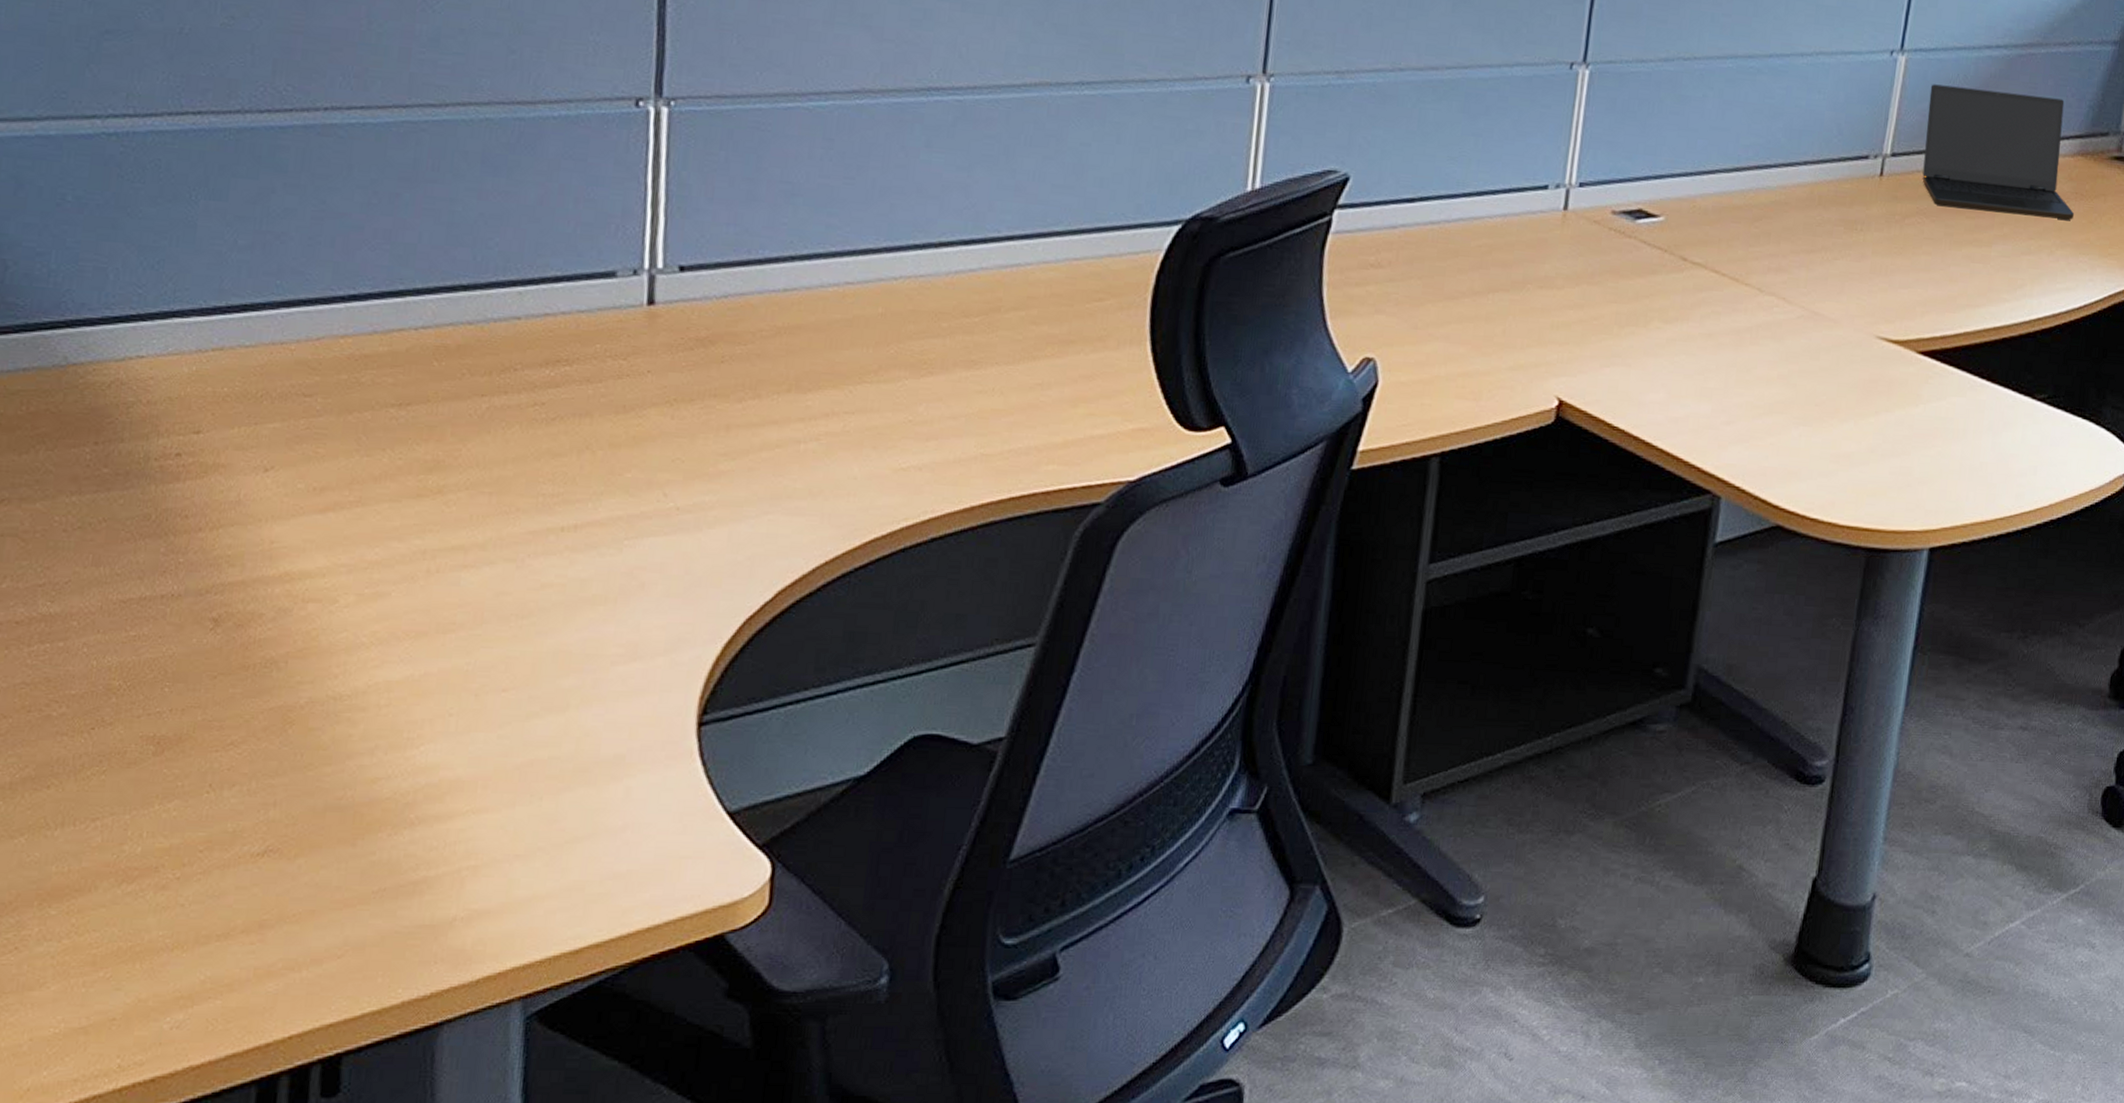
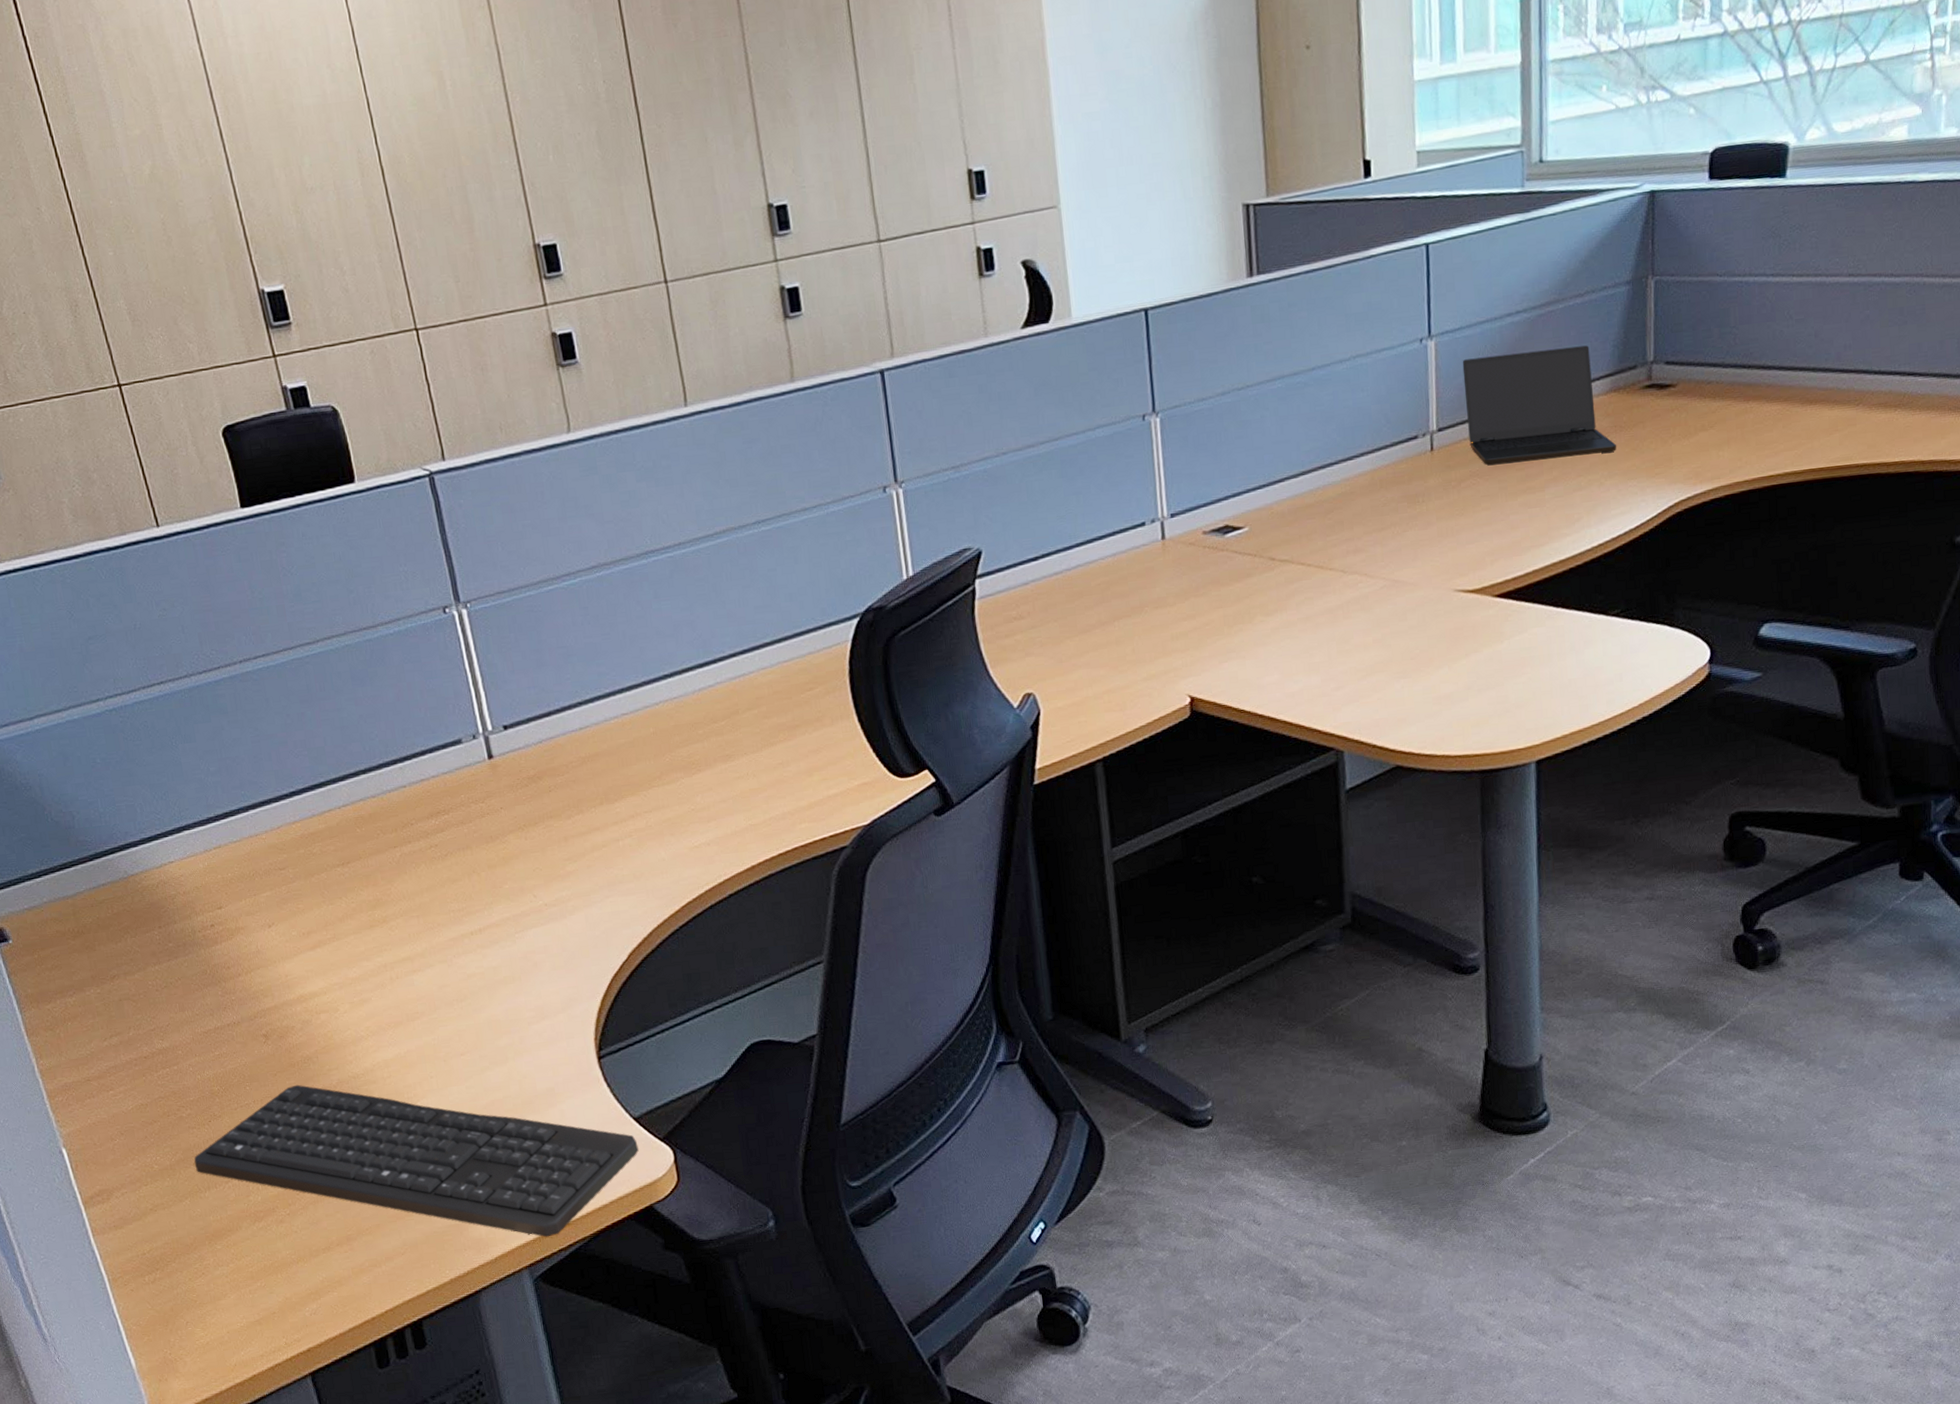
computer keyboard: none [49,695,725,960] -> present [194,1084,639,1238]

